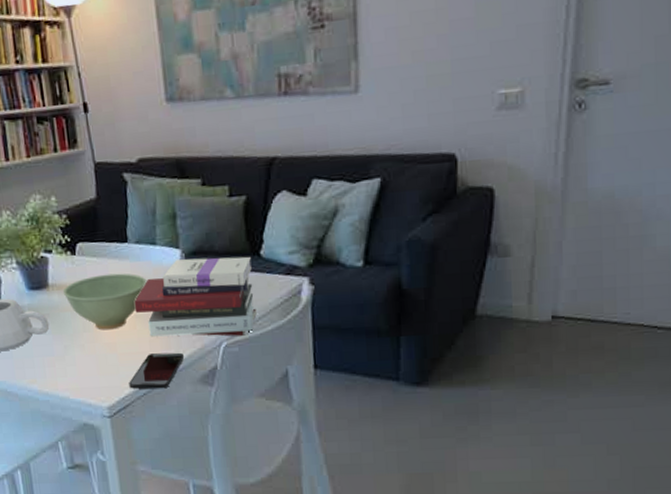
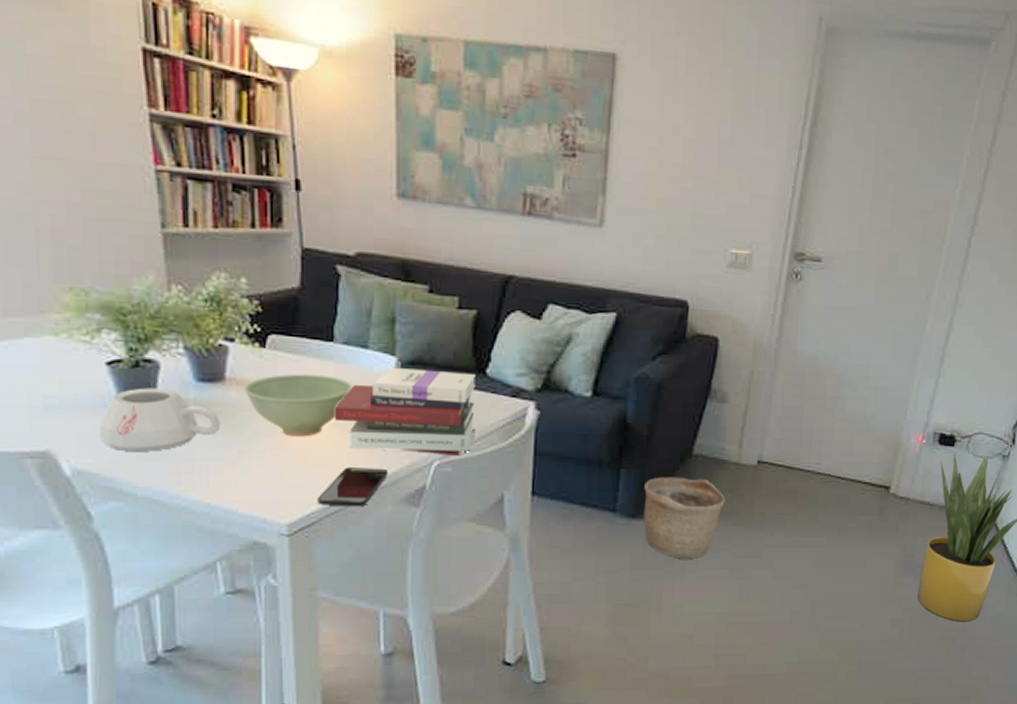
basket: none [427,340,518,426] -> present [643,477,725,559]

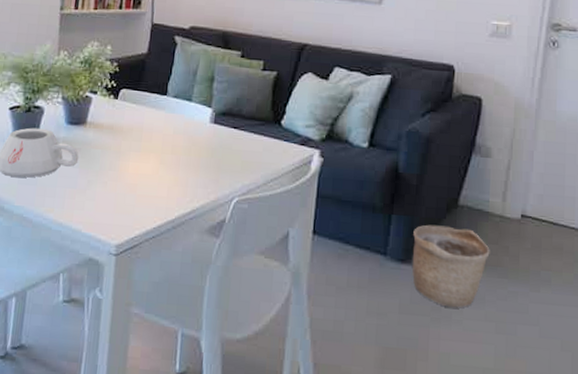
bowl: present [245,373,352,437] -> none [99,120,177,172]
phone: present [317,467,389,507] -> none [140,199,198,234]
books: present [334,366,476,456] -> none [160,116,272,194]

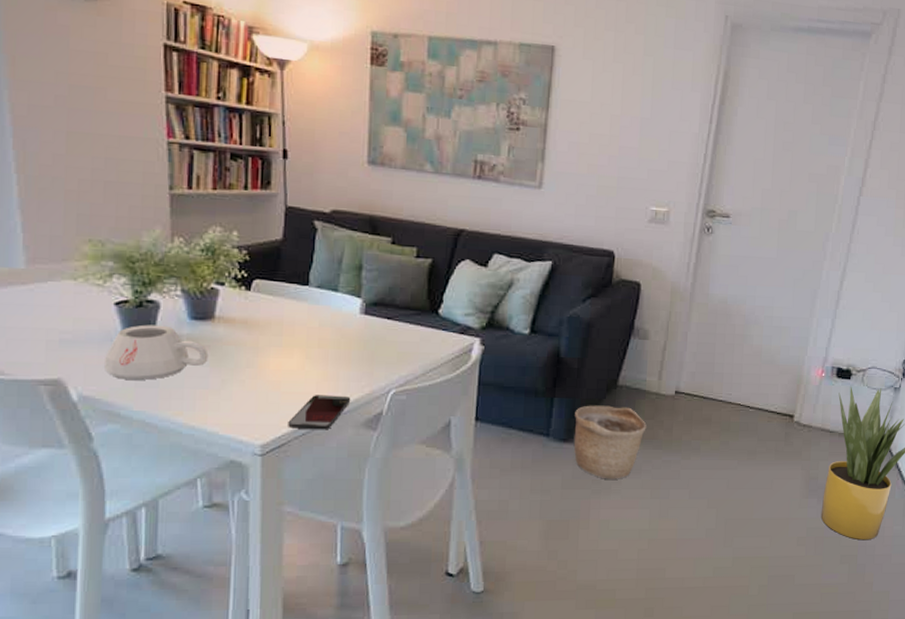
phone: none [140,199,198,234] -> present [288,395,351,430]

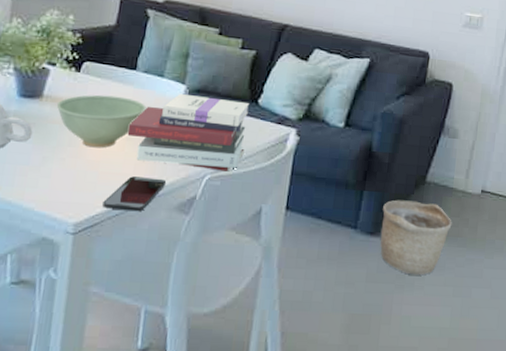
bowl: none [231,313,323,368] -> present [57,94,146,148]
books: none [306,307,429,385] -> present [127,93,249,172]

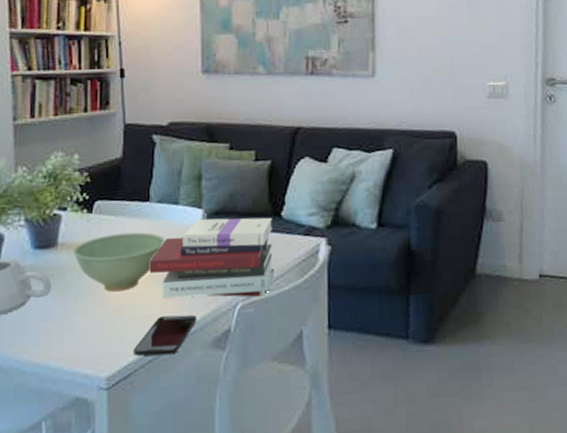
basket: present [380,200,452,275] -> none [434,297,513,383]

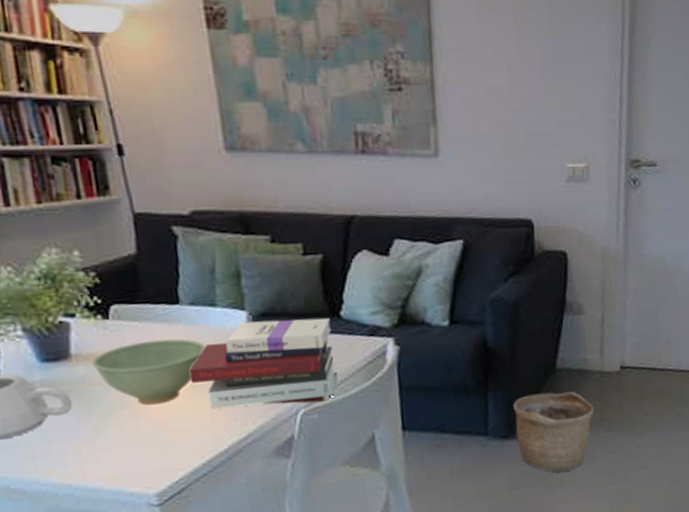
phone: present [134,314,197,356] -> none [184,424,255,470]
basket: none [434,297,513,383] -> present [513,391,594,472]

